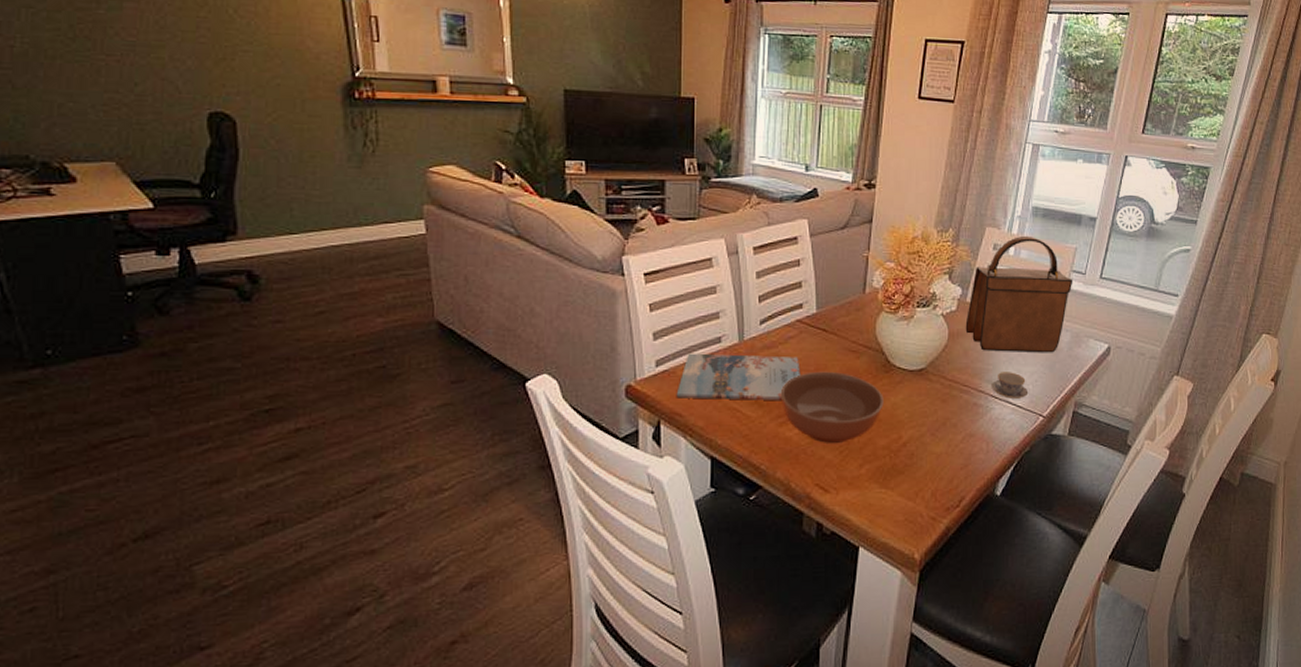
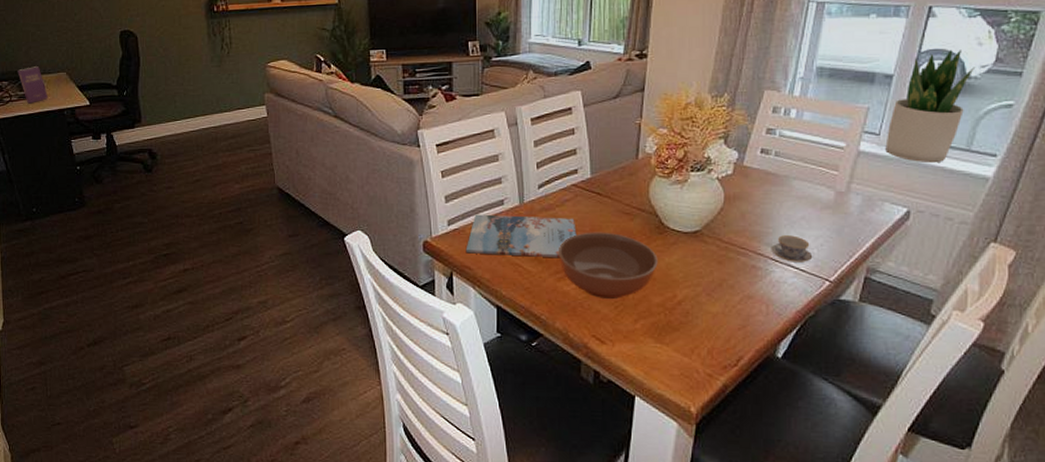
book: none [29,151,84,202] -> present [17,66,49,104]
handbag: present [965,237,1073,353] -> none [742,98,865,217]
planter: none [1090,197,1162,302] -> present [885,50,976,164]

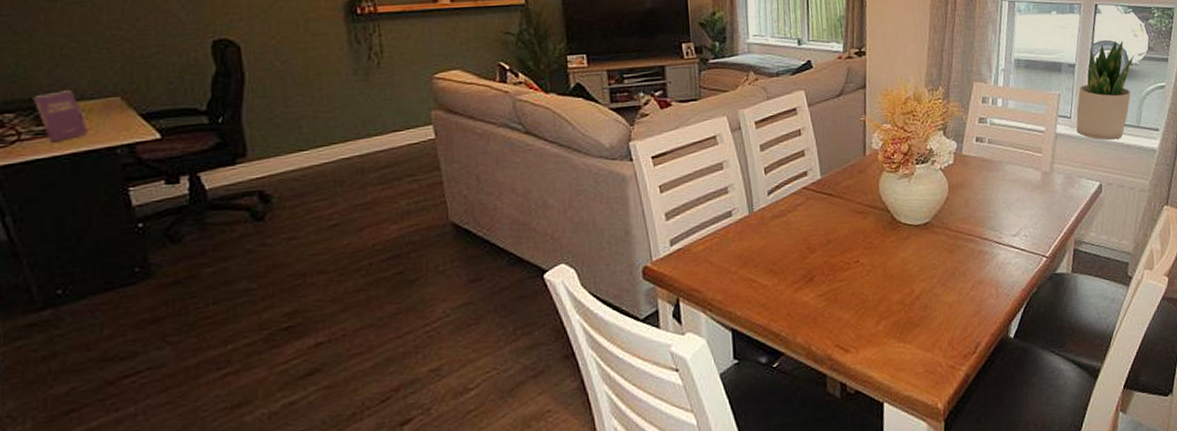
magazine: present [465,214,577,258] -> none [692,223,811,275]
bowl: present [558,232,658,299] -> none [793,233,894,304]
teacup: present [771,235,813,262] -> none [994,217,1030,243]

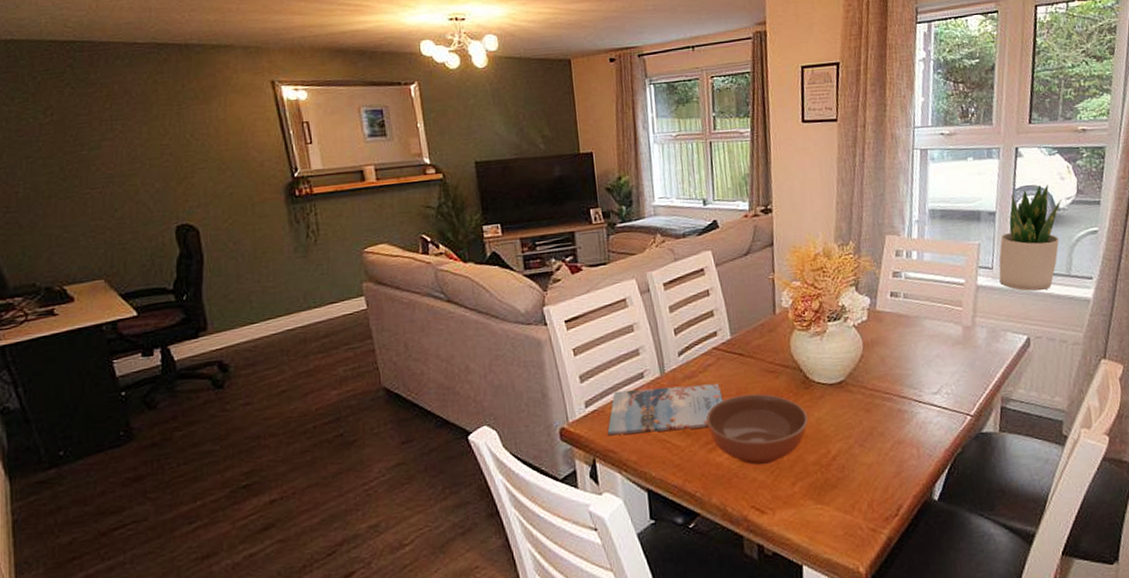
book: present [33,90,89,143] -> none [36,275,81,322]
magazine: none [692,223,811,275] -> present [607,383,723,436]
bowl: none [793,233,894,304] -> present [705,393,808,465]

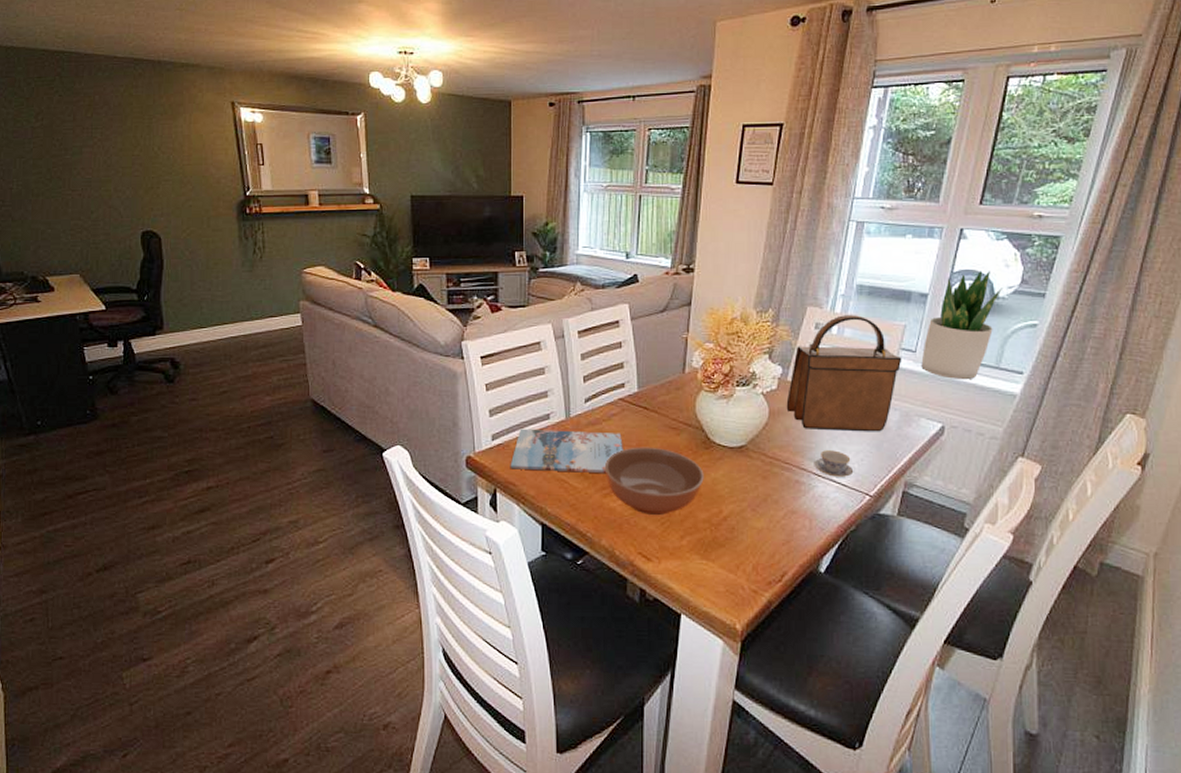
handbag: none [878,239,982,357] -> present [786,315,902,432]
teacup: none [913,374,952,402] -> present [814,450,854,477]

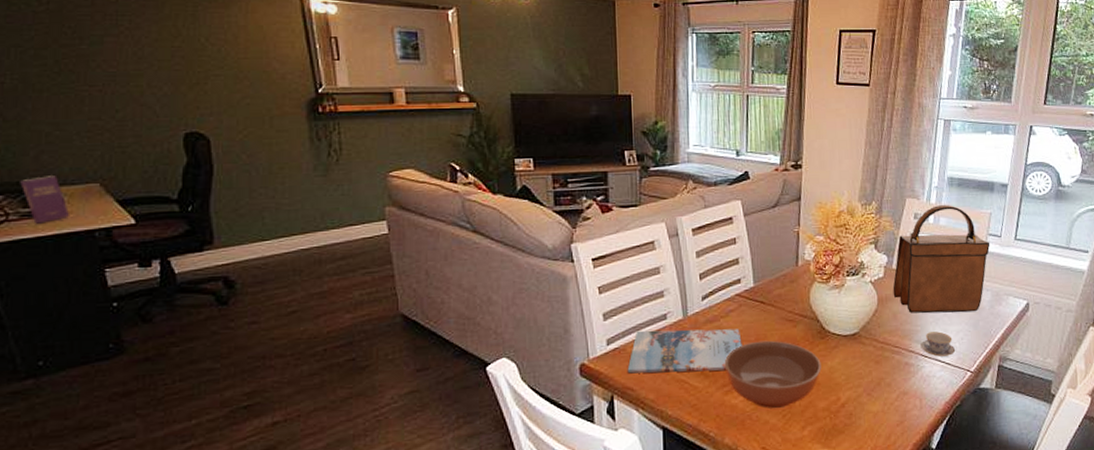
book: none [24,267,59,307] -> present [20,176,71,224]
planter: present [921,271,1004,380] -> none [1006,163,1068,261]

